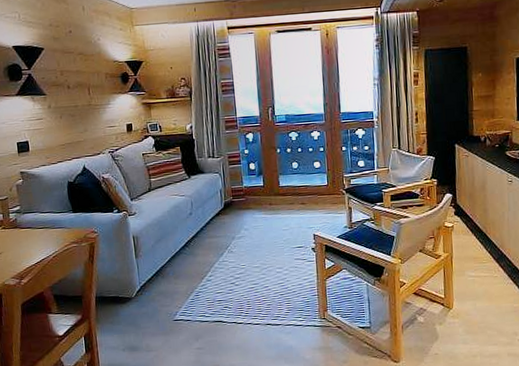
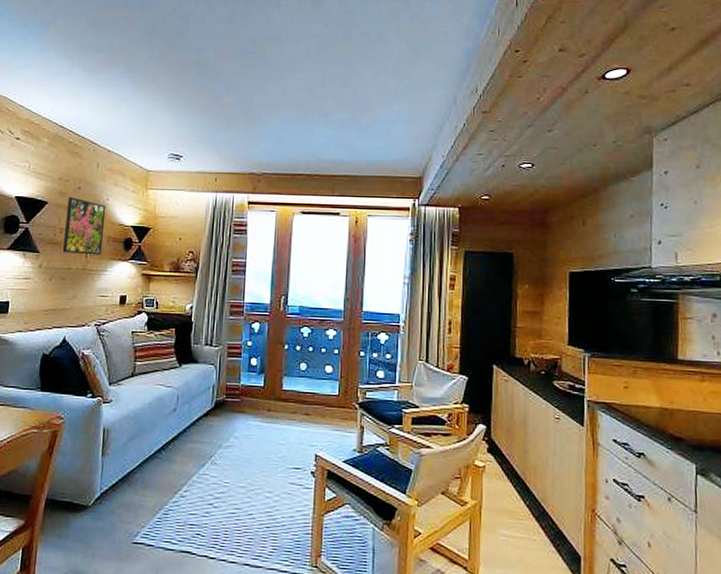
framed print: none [62,40,102,92] -> present [63,196,106,255]

